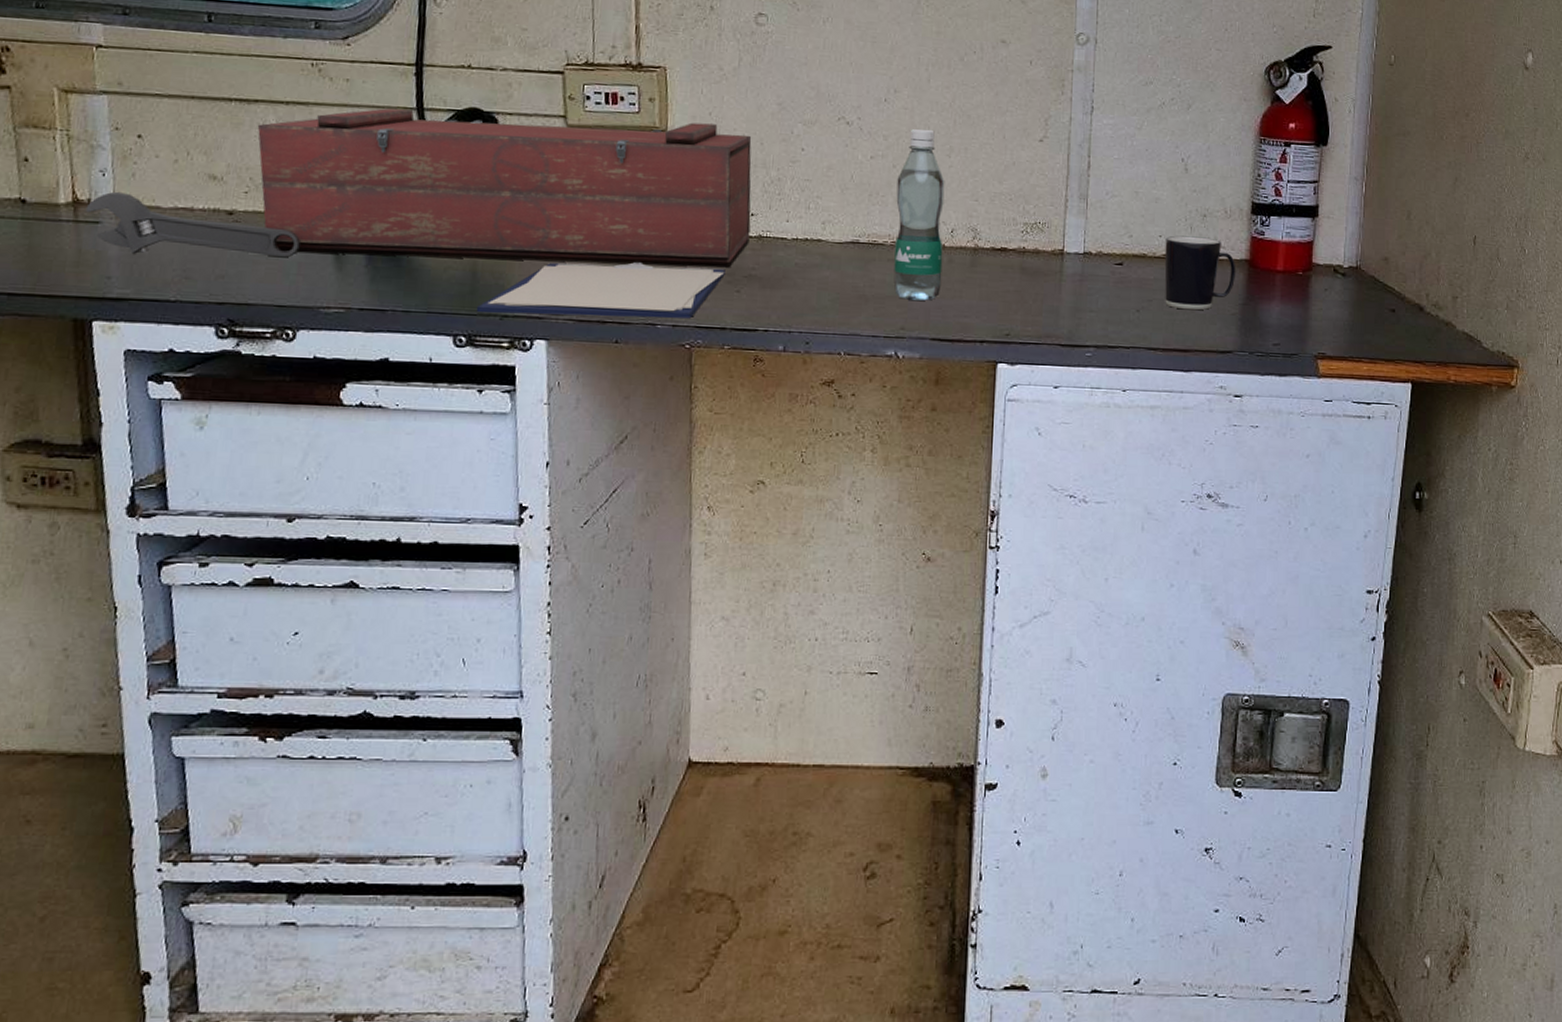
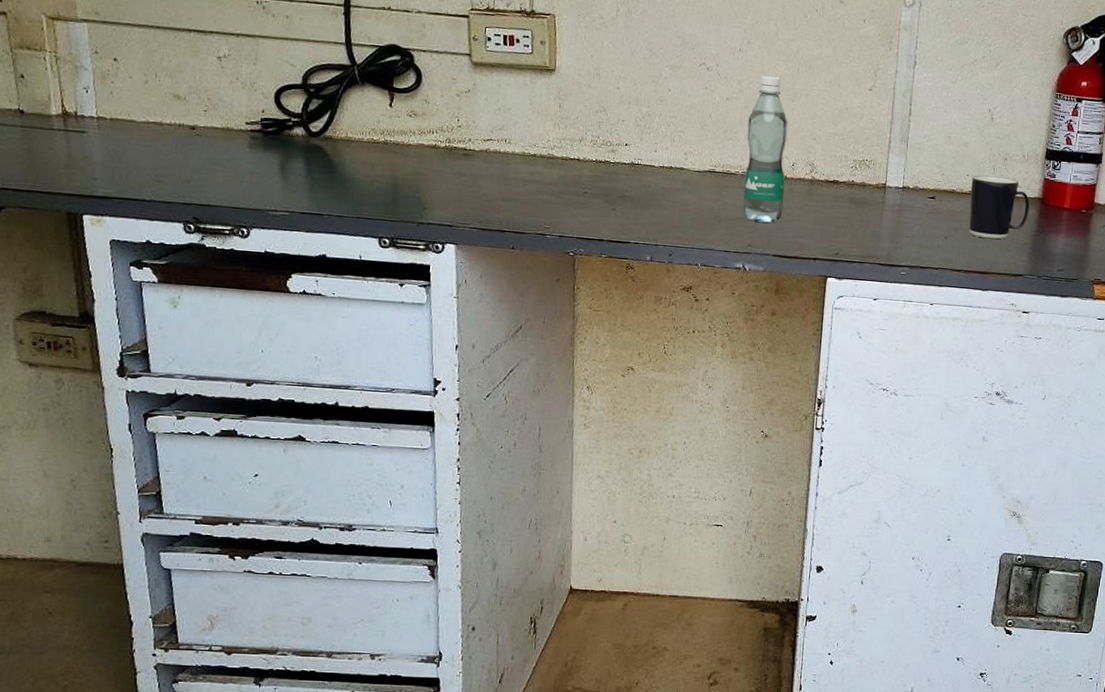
adjustable wrench: present [85,191,302,258] -> none [73,106,252,168]
wooden crate: present [257,108,752,268] -> none [213,42,627,189]
notepad: present [476,262,725,319] -> none [397,180,603,231]

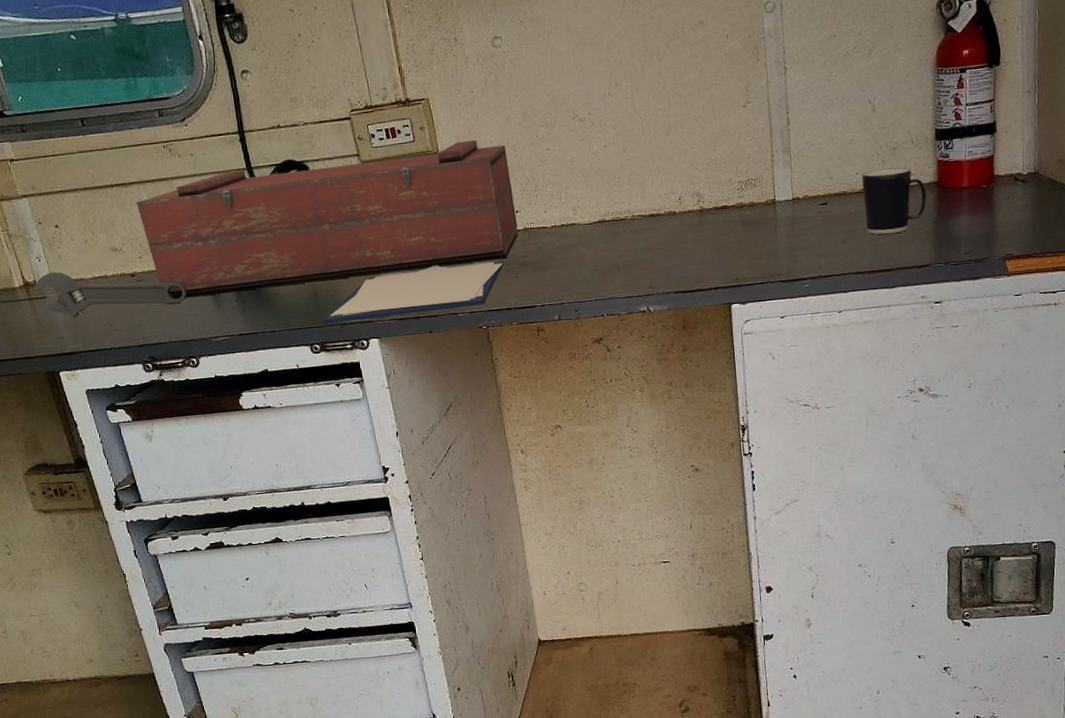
adjustable wrench: none [73,106,252,168] -> present [34,271,188,317]
wooden crate: none [213,42,627,189] -> present [136,140,518,299]
notepad: none [397,180,603,231] -> present [322,260,504,325]
bottle: present [743,75,789,223] -> none [628,113,677,263]

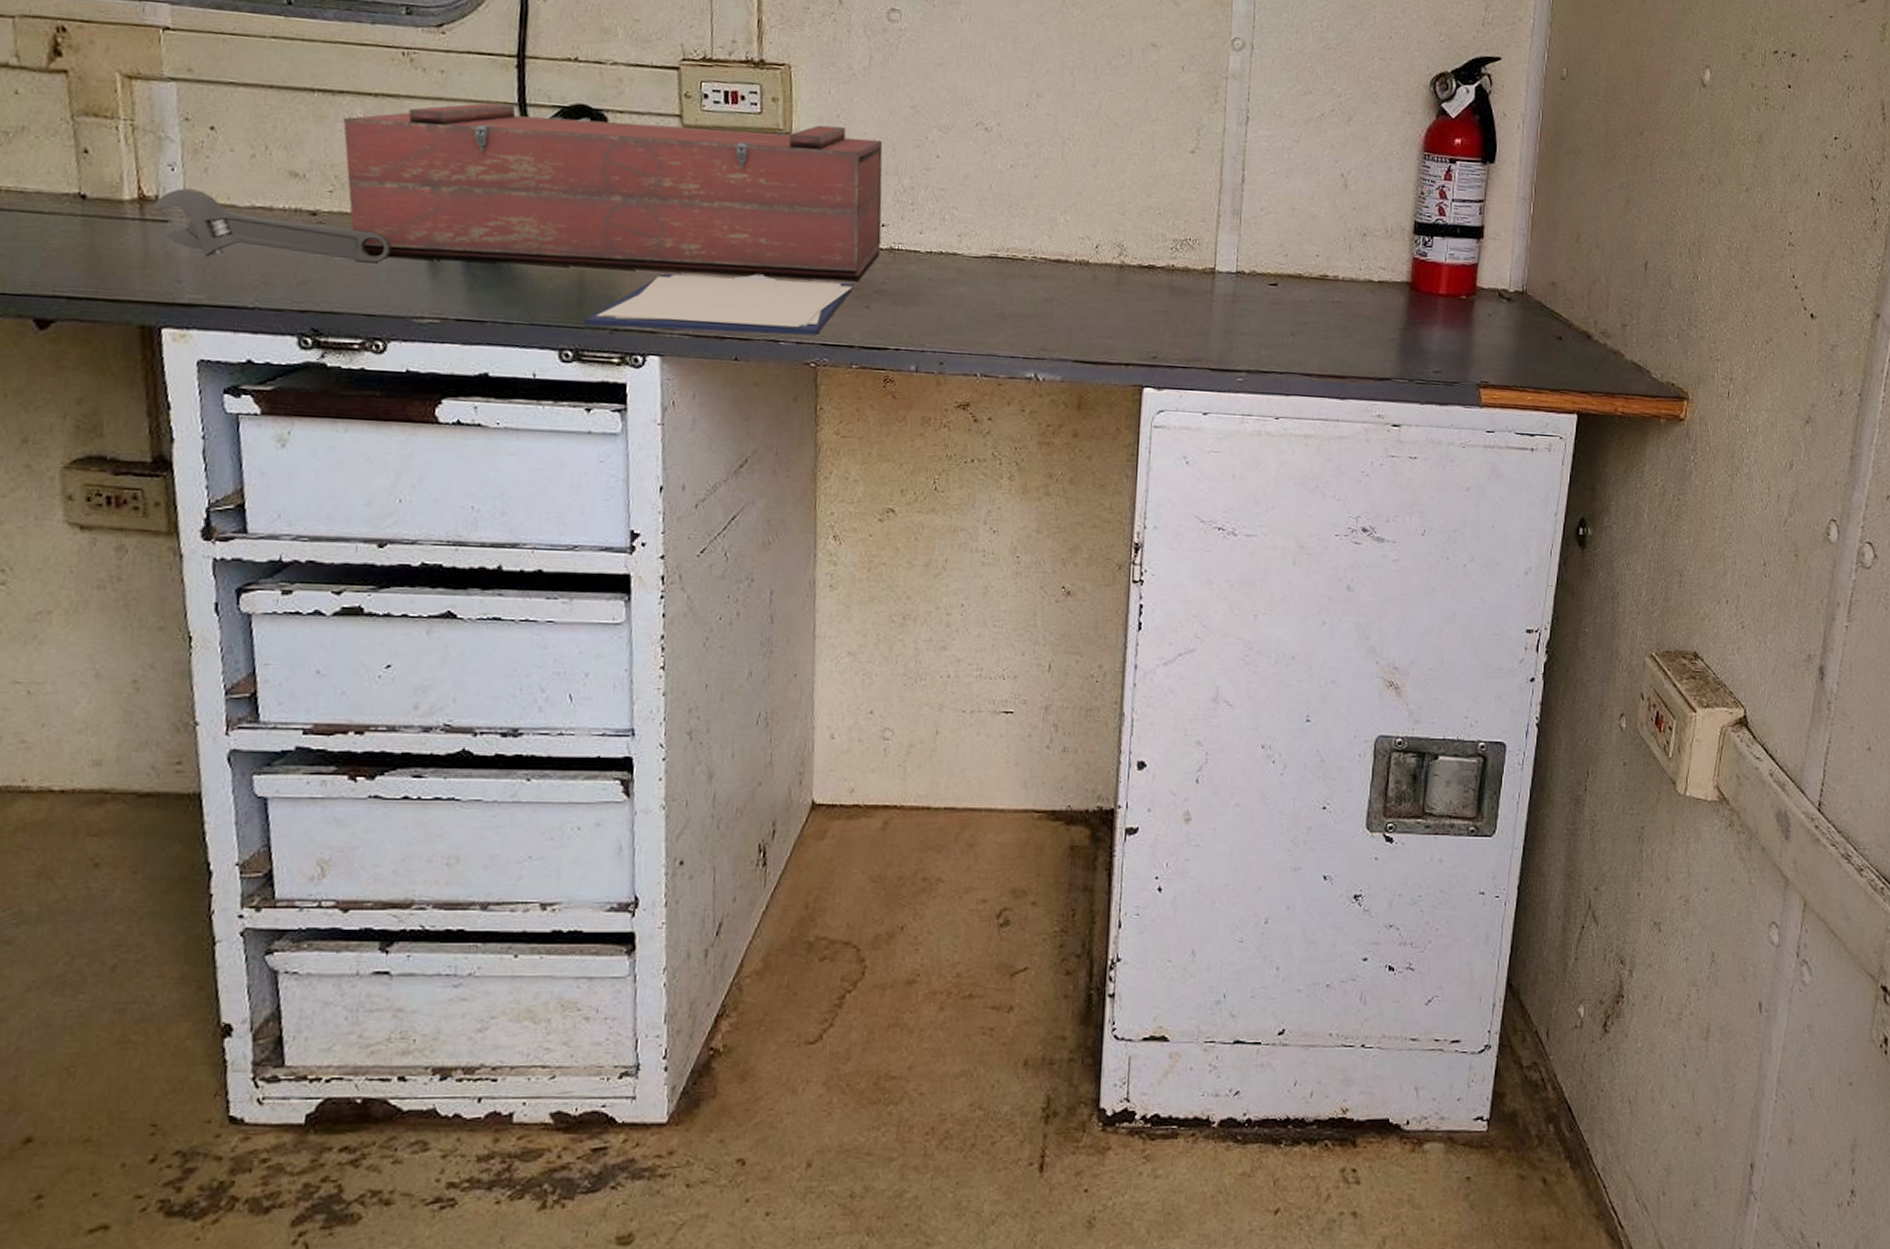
mug: present [861,167,927,235] -> none [1321,255,1397,335]

